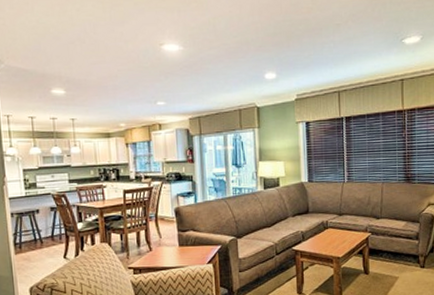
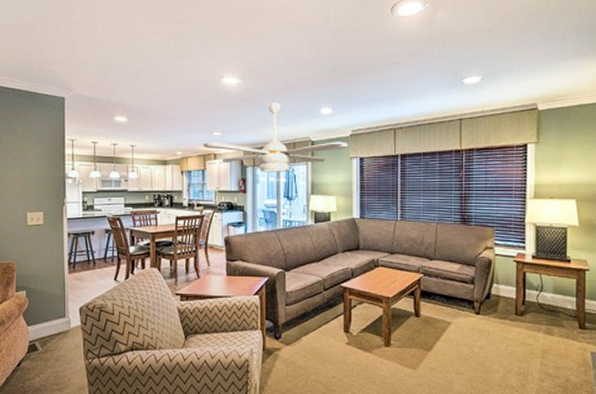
ceiling fan: none [146,69,294,141] -> present [202,102,348,172]

